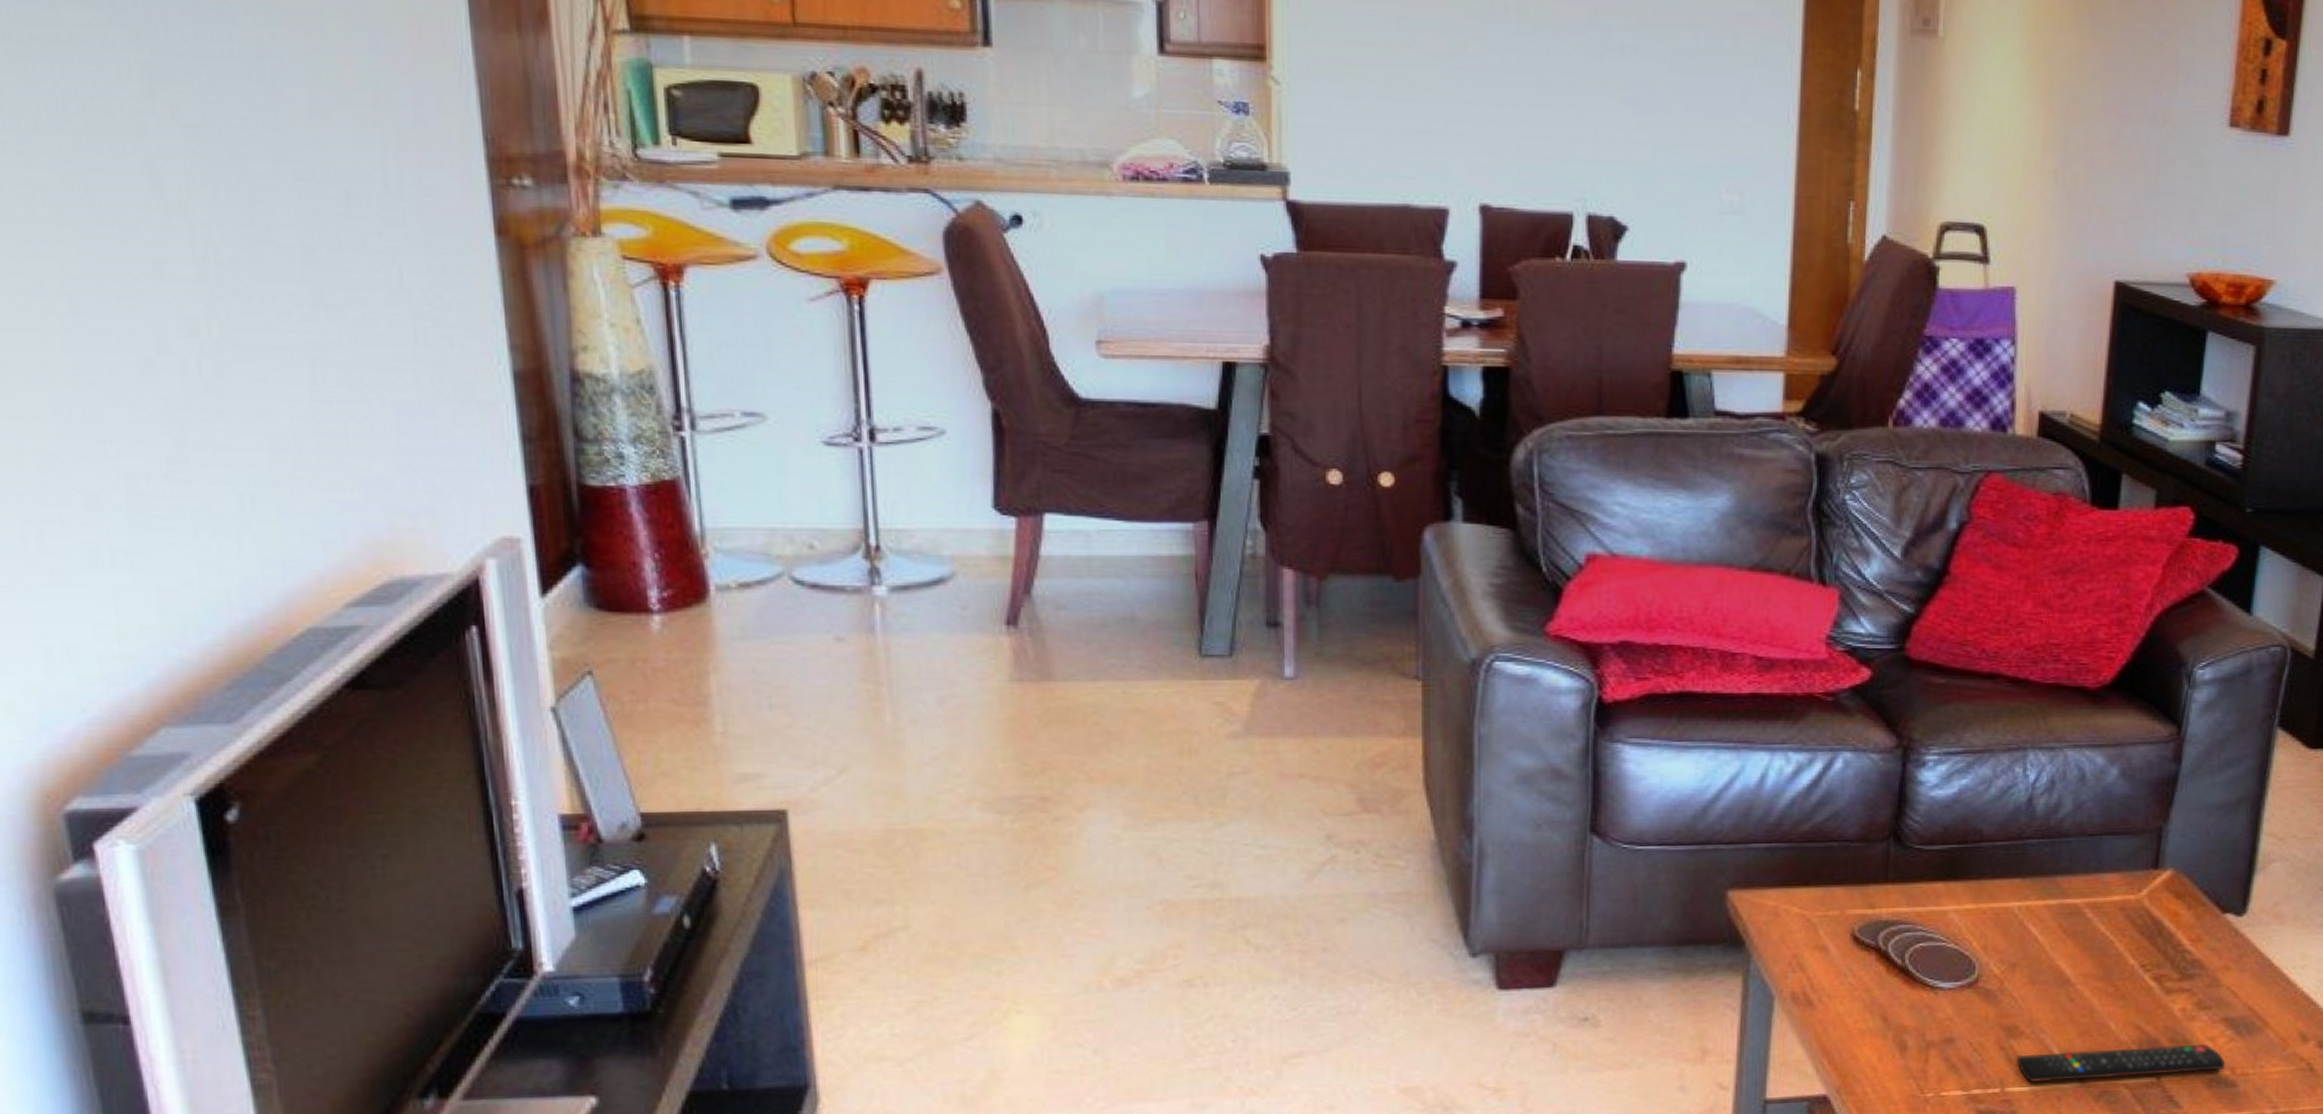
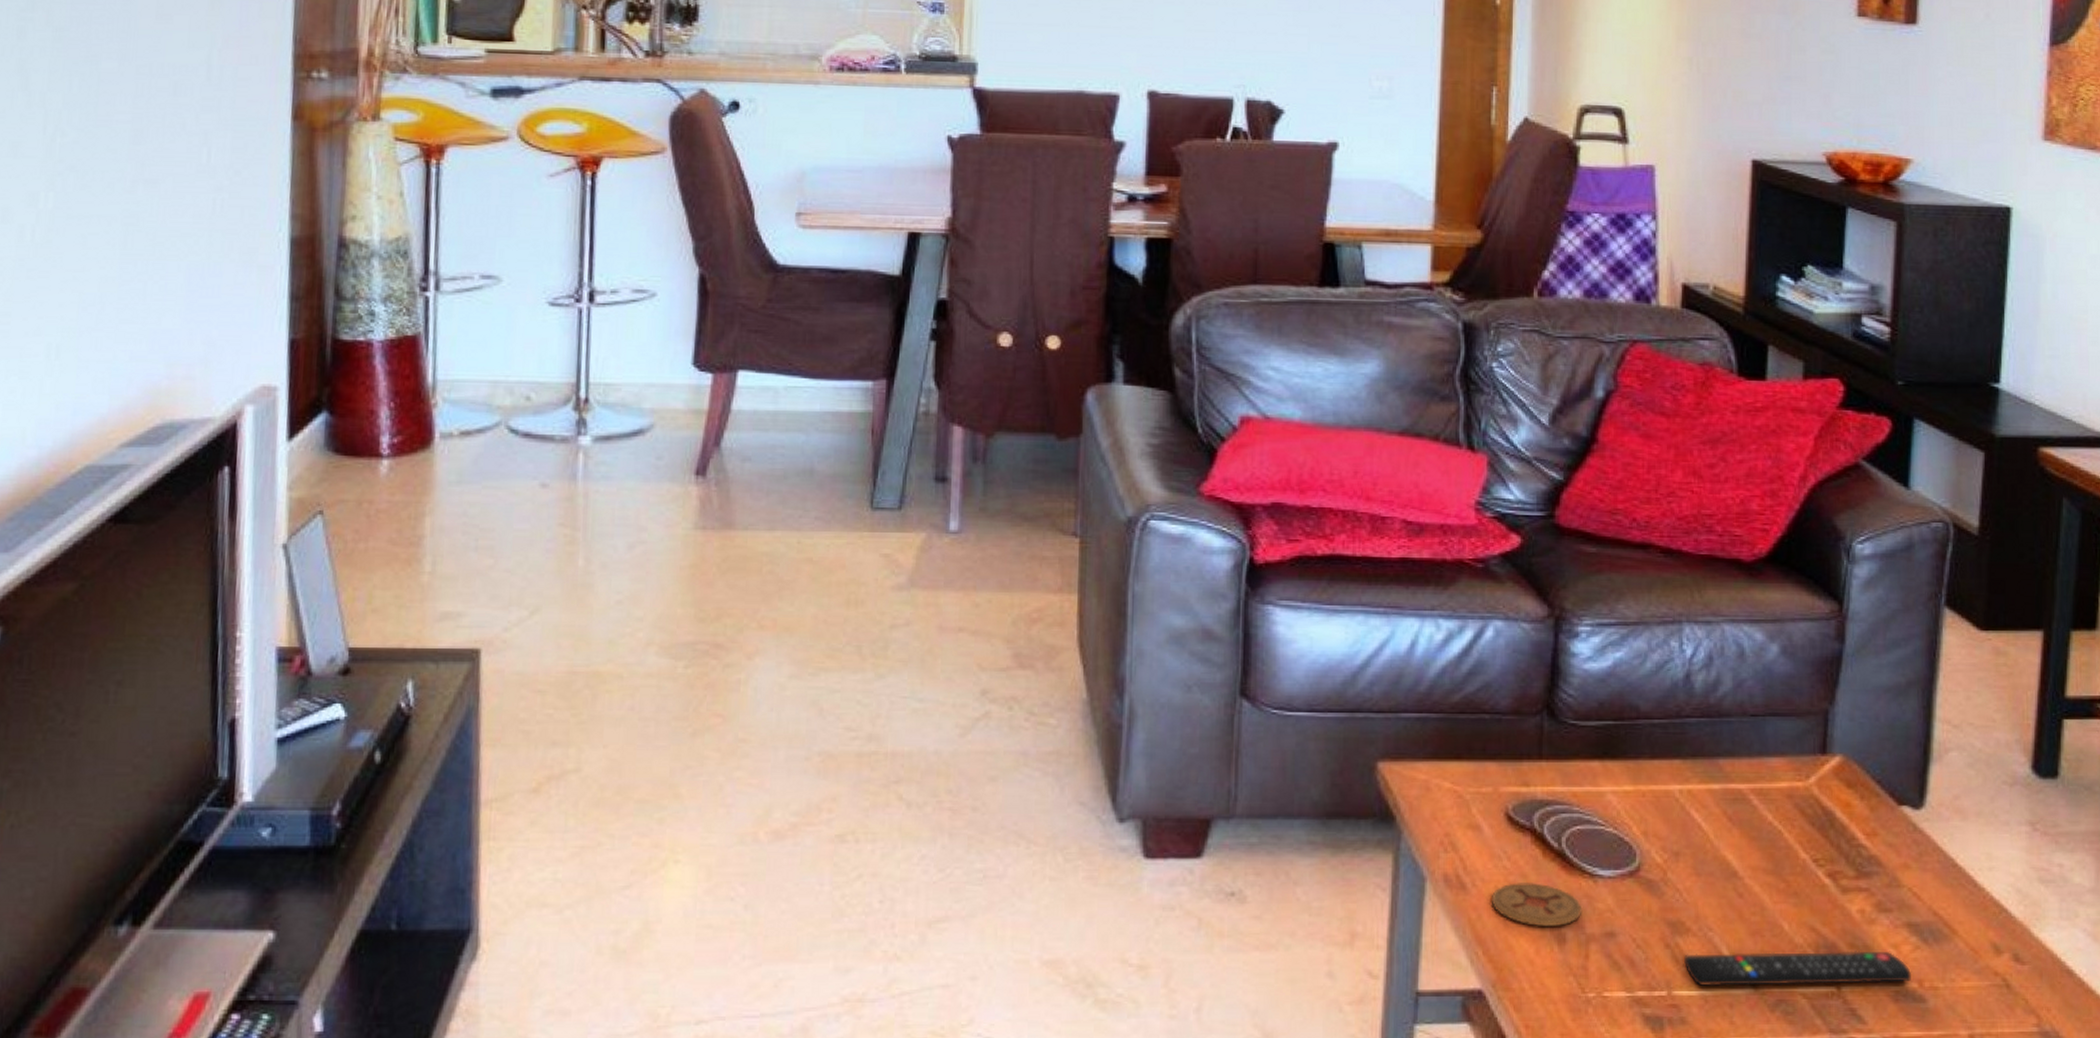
coaster: none [1837,997,1923,1037] -> present [1492,883,1583,927]

